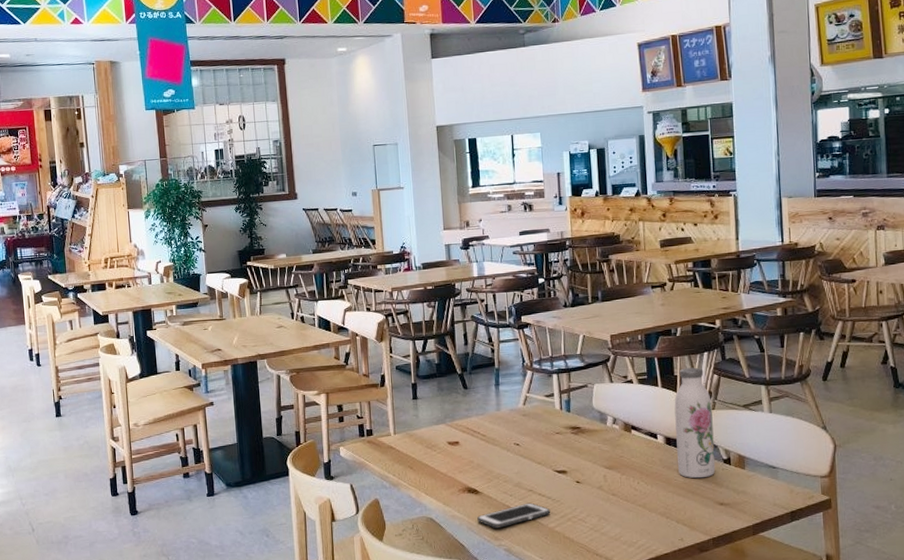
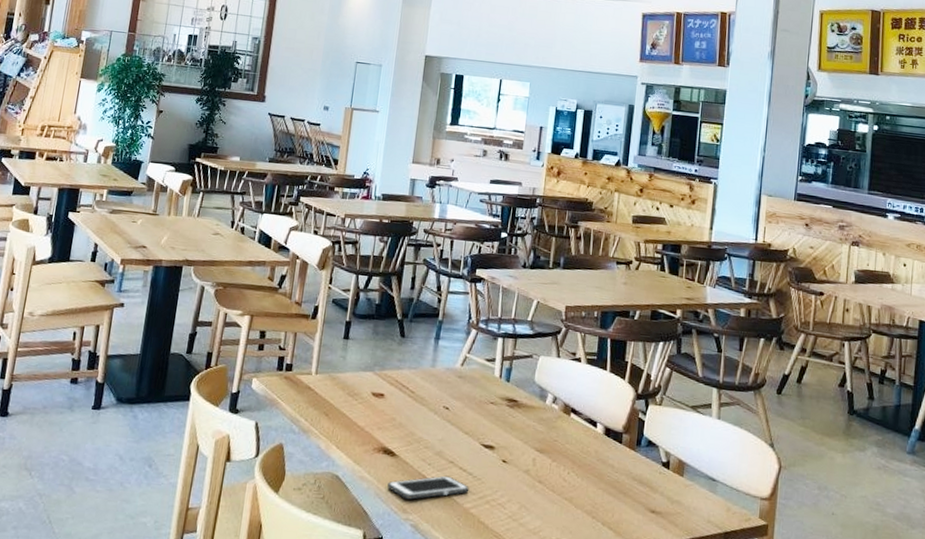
water bottle: present [674,367,716,479] -> none [613,355,660,479]

